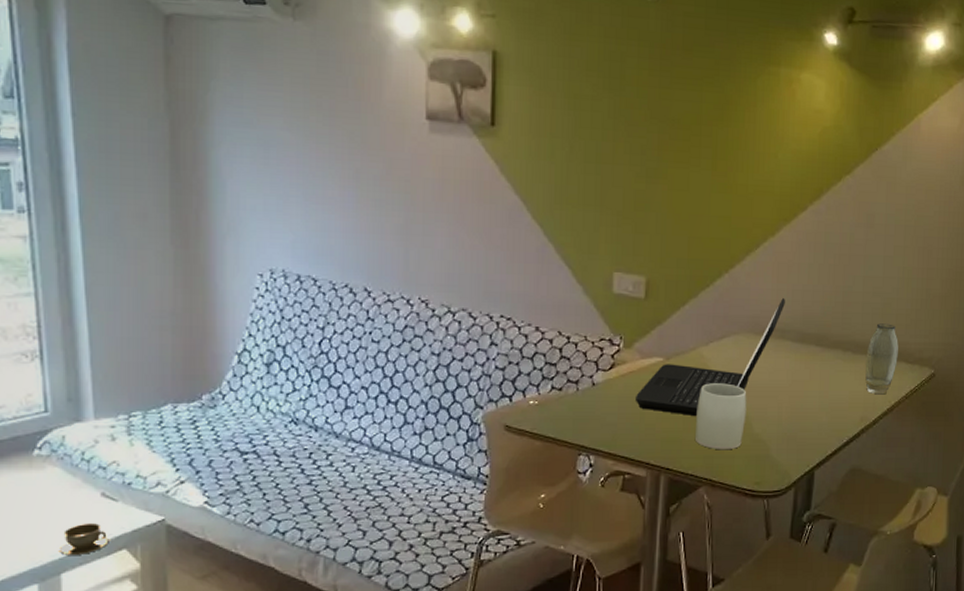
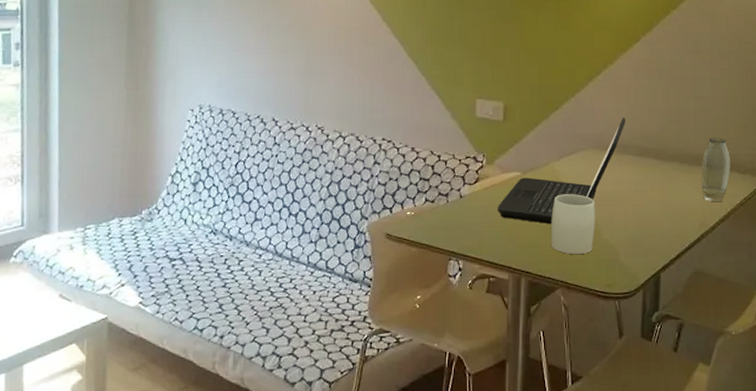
teacup: present [60,523,109,555] -> none [24,321,63,348]

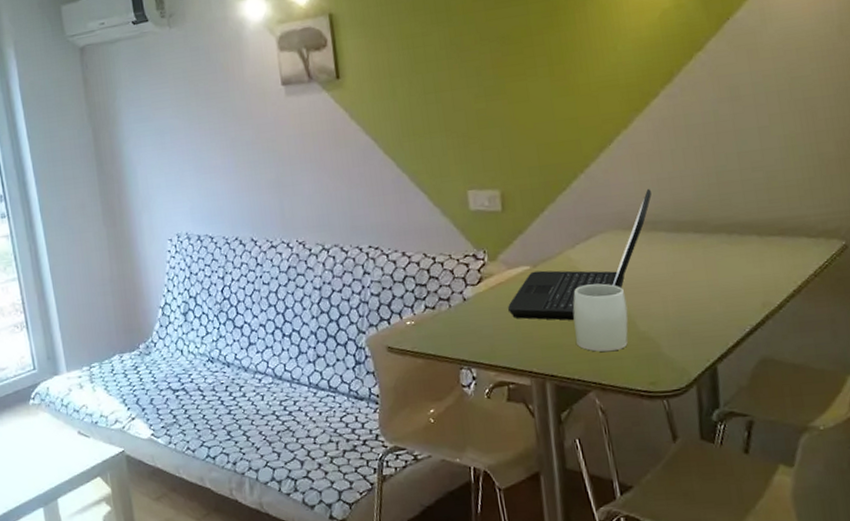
vase: present [700,138,731,203] -> none [755,198,797,276]

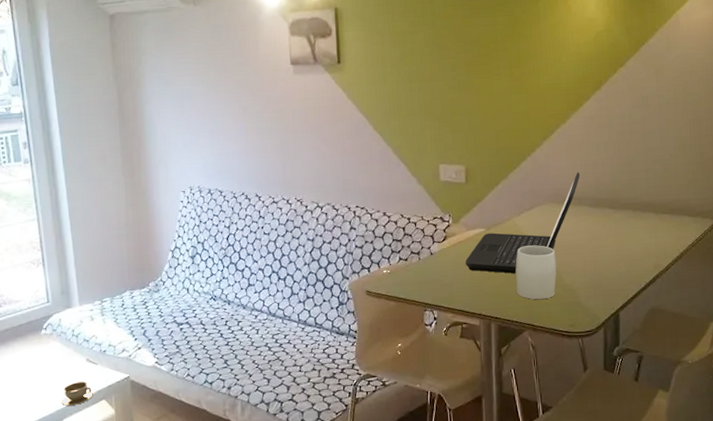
teacup: none [55,457,87,483] -> present [62,382,93,406]

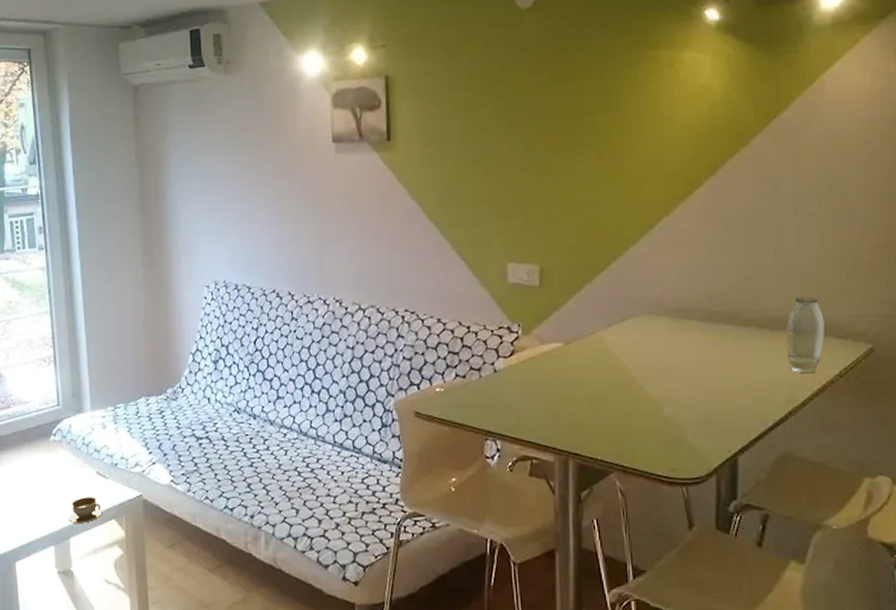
laptop: present [466,171,580,274] -> none [538,276,687,401]
mug: present [515,245,557,300] -> none [601,366,655,435]
vase: none [653,185,682,245] -> present [785,297,825,374]

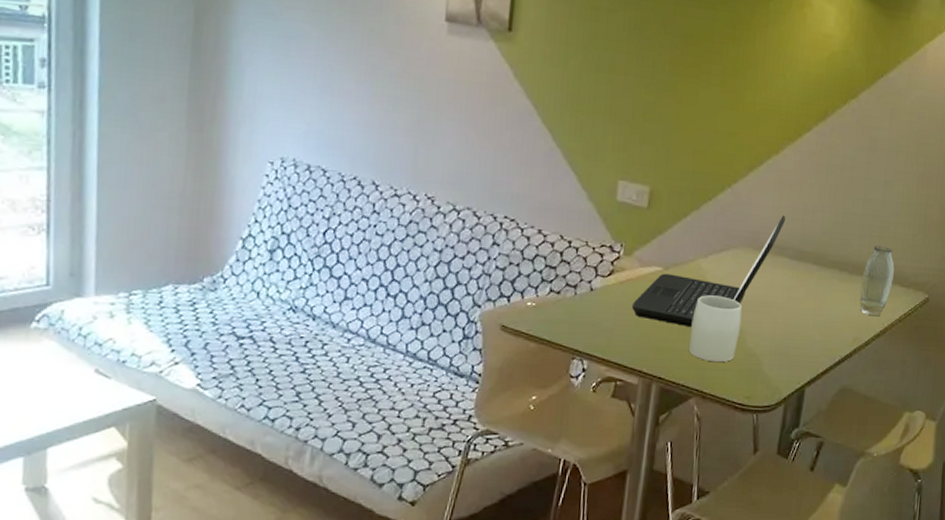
teacup: present [69,497,103,523] -> none [48,399,99,430]
laptop: none [538,276,687,401] -> present [632,214,785,328]
mug: none [601,366,655,435] -> present [688,295,743,363]

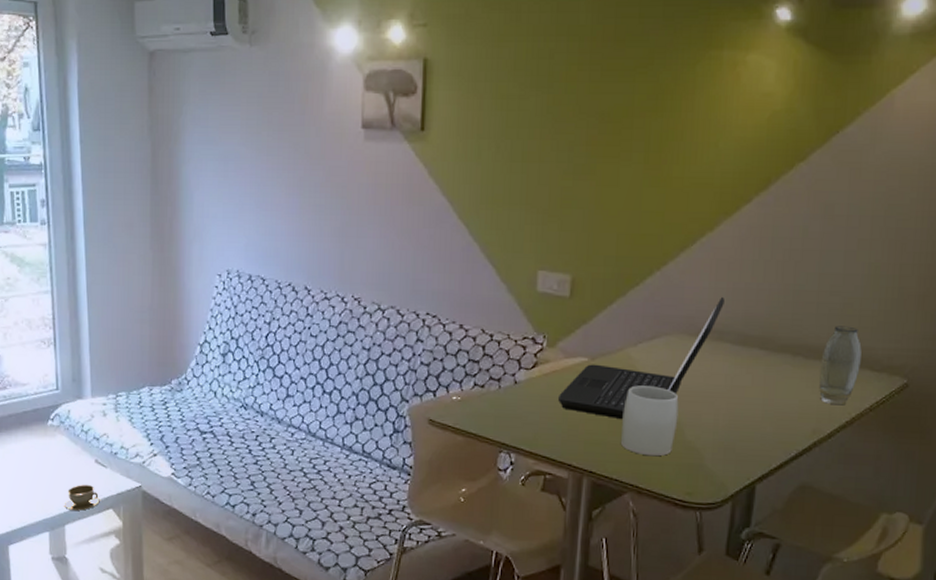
teacup: none [48,399,99,430] -> present [65,485,100,511]

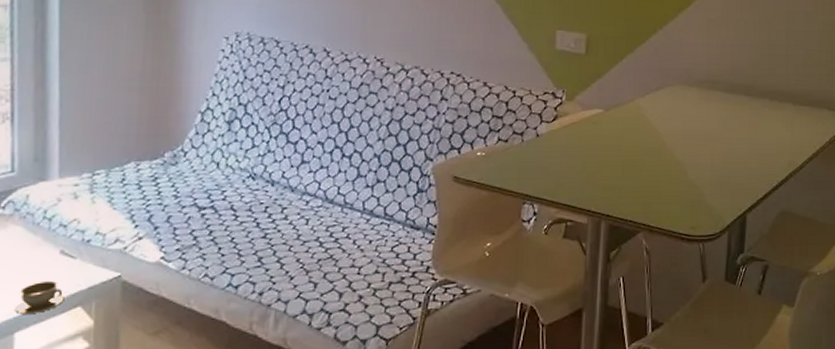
laptop: present [558,296,724,420] -> none [577,51,715,165]
mug: present [620,385,679,457] -> none [633,132,682,197]
vase: present [819,326,862,406] -> none [790,74,821,141]

